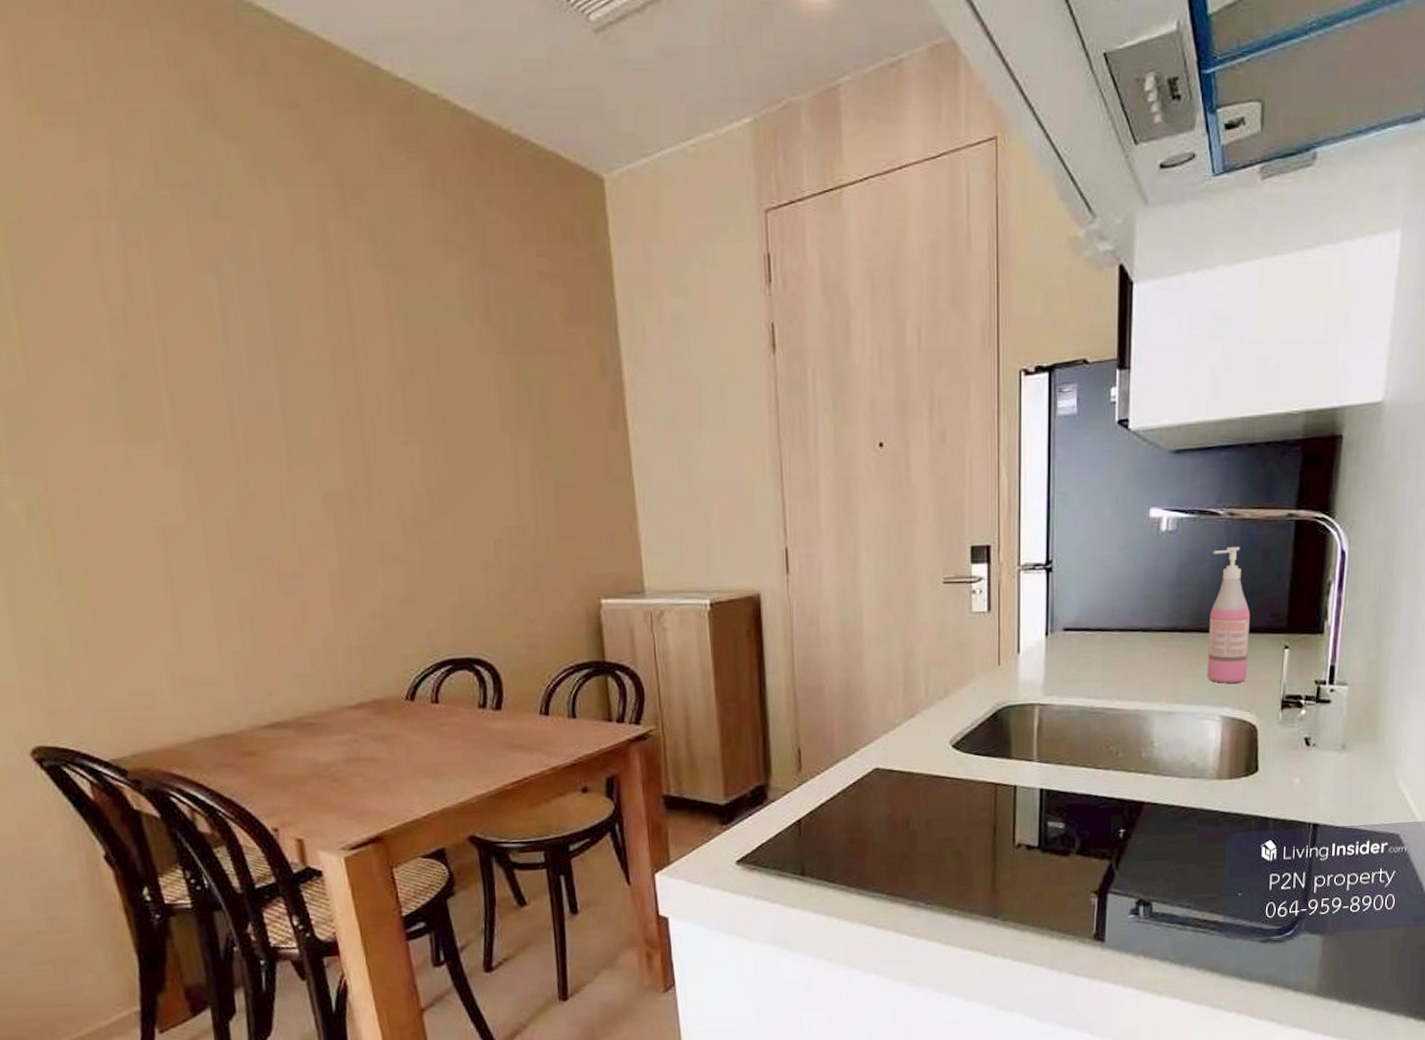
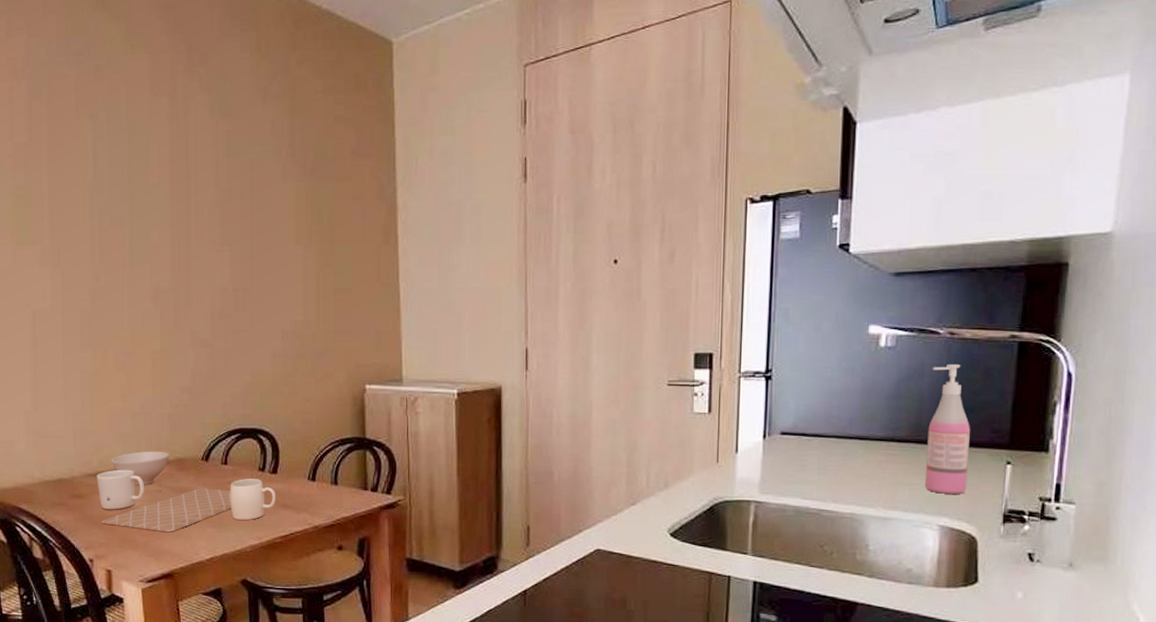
mug: none [271,717,337,768] -> present [97,469,145,510]
placemat: none [284,732,449,789] -> present [102,488,231,533]
bowl: none [288,692,364,736] -> present [111,451,169,486]
mug: none [444,717,504,767] -> present [229,479,277,520]

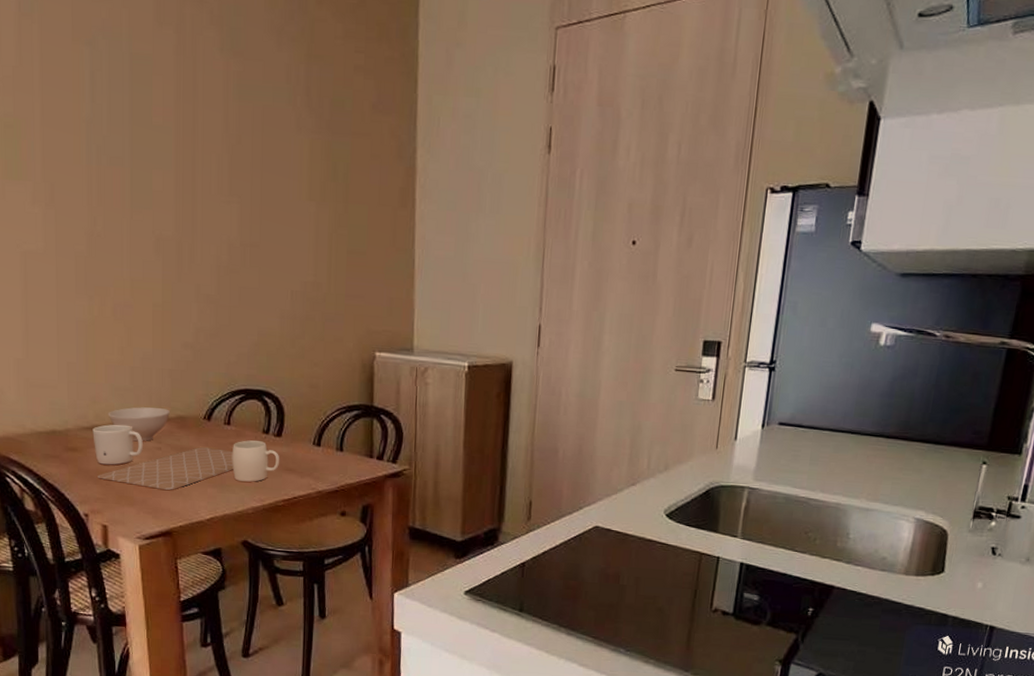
soap dispenser: present [924,365,971,494] -> none [906,366,955,490]

